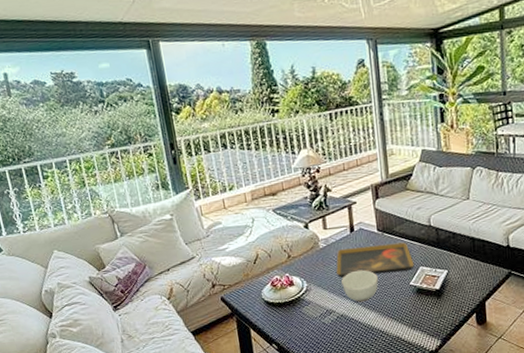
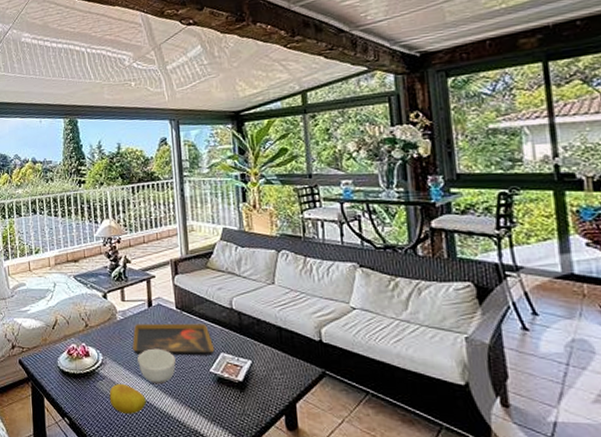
fruit: none [315,305,351,332] -> present [109,383,146,414]

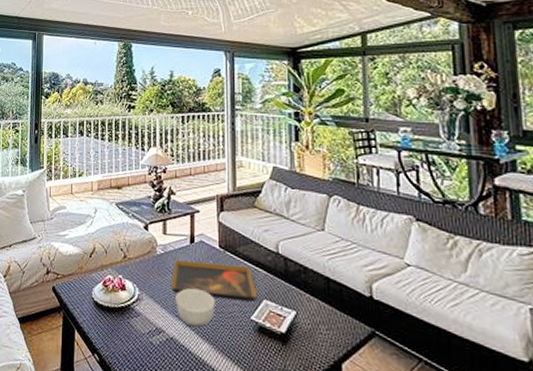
fruit: present [109,383,146,414] -> none [143,322,181,358]

